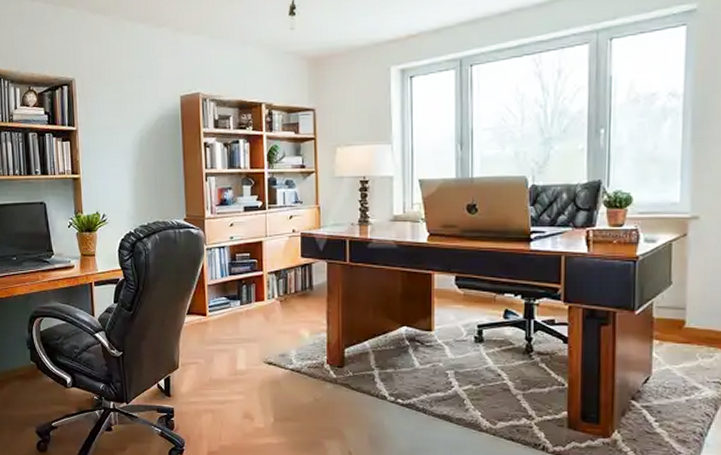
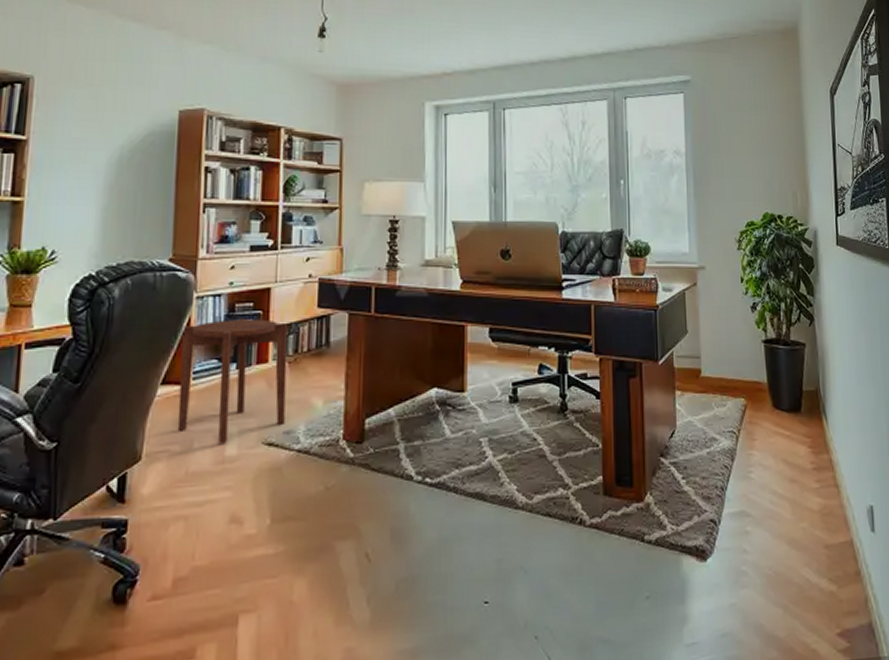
side table: none [199,265,280,360] -> present [177,318,289,444]

